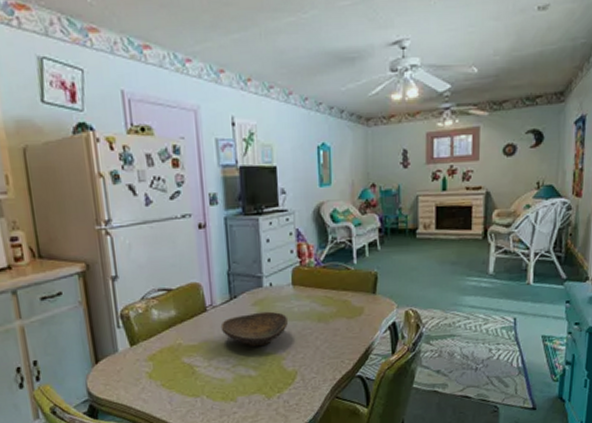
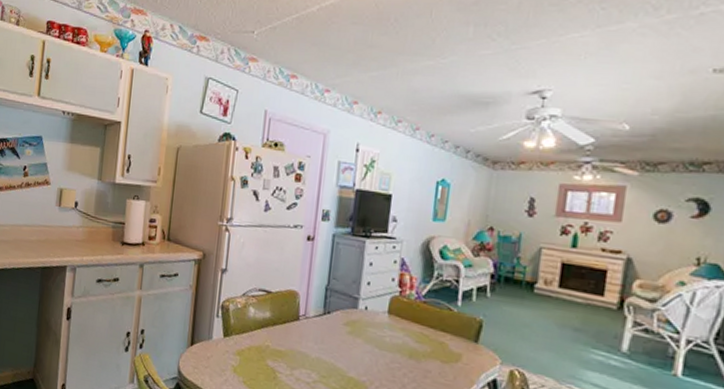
decorative bowl: present [220,311,289,346] -> none [309,331,379,369]

